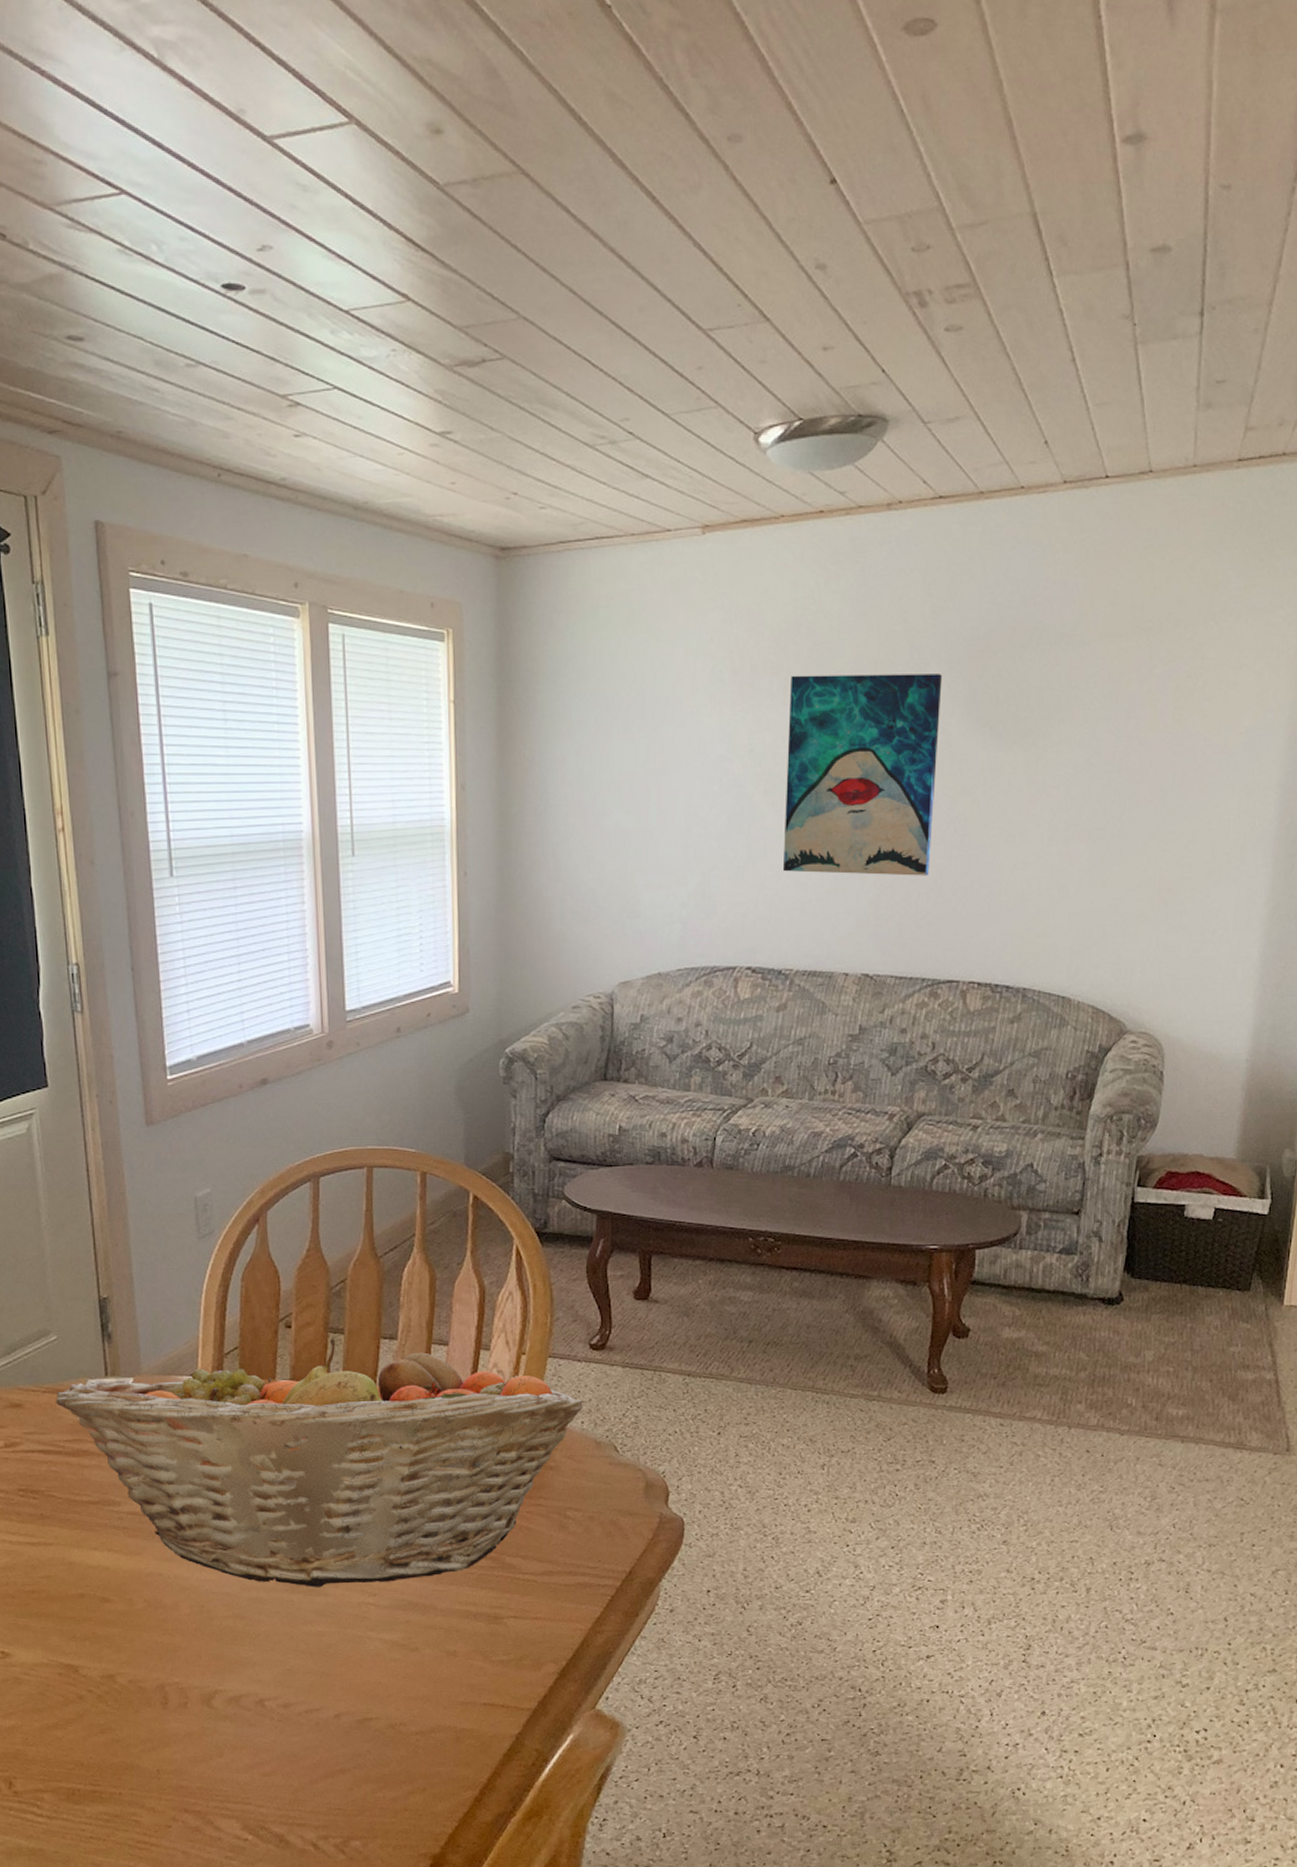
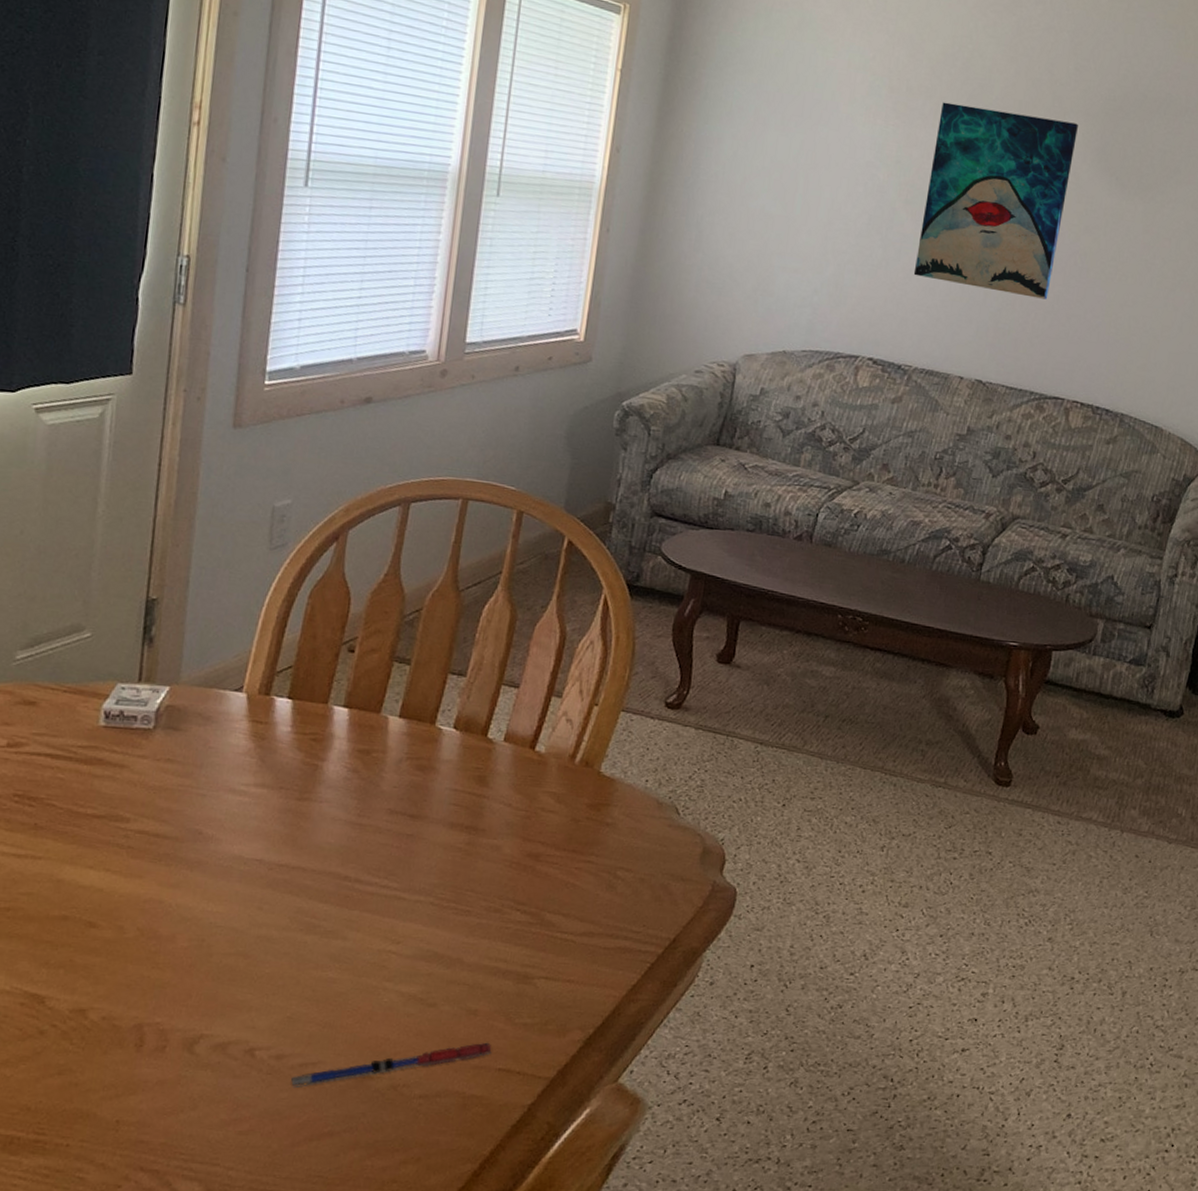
fruit basket: present [56,1338,583,1587] -> none [76,667,650,930]
pen: none [300,1680,475,1732] -> present [291,1042,492,1087]

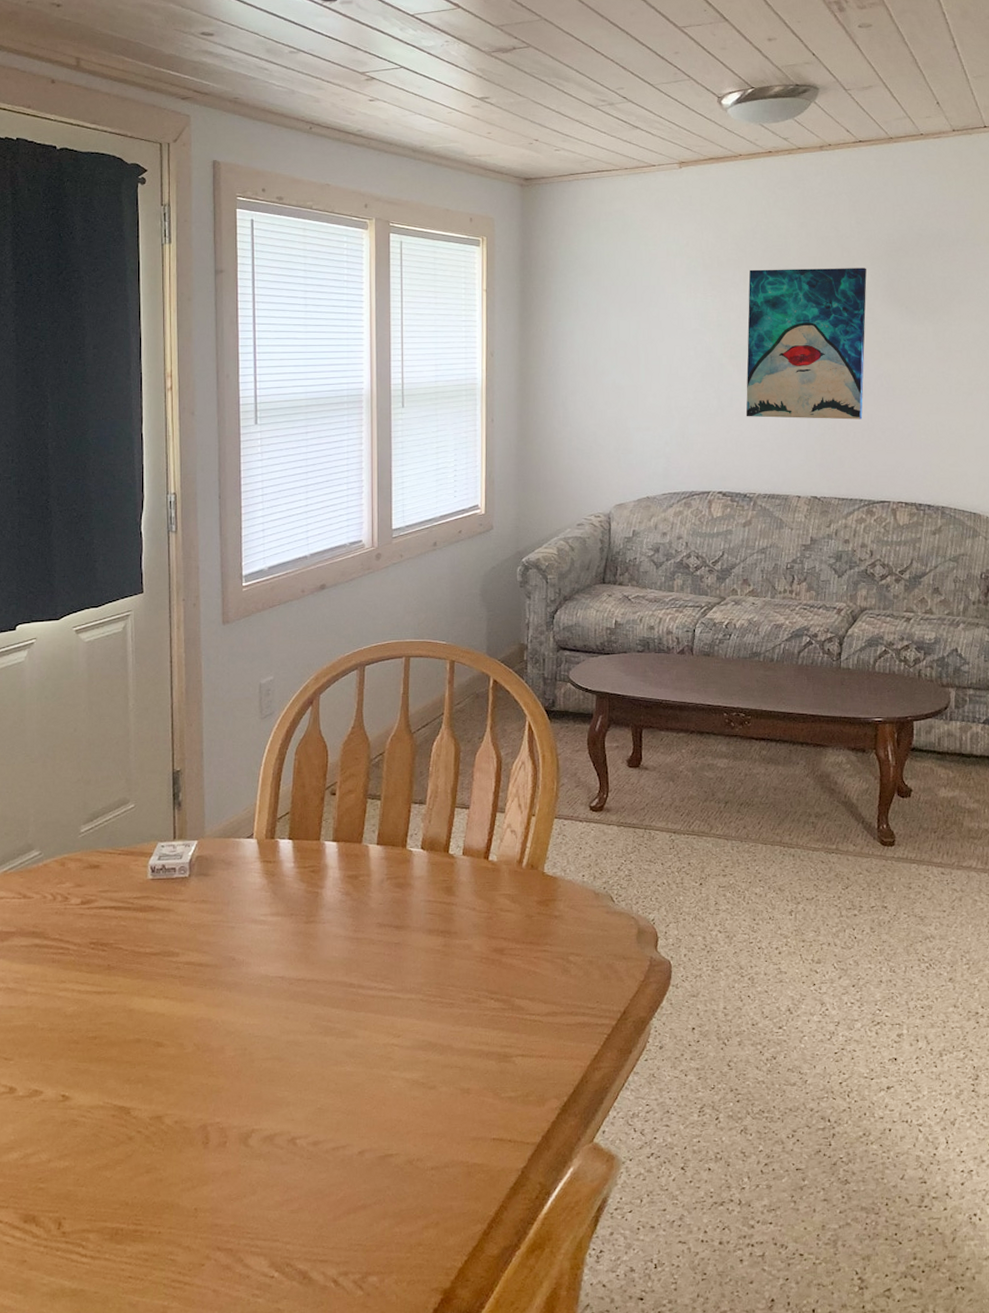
pen: present [291,1042,492,1087] -> none [327,1116,486,1169]

